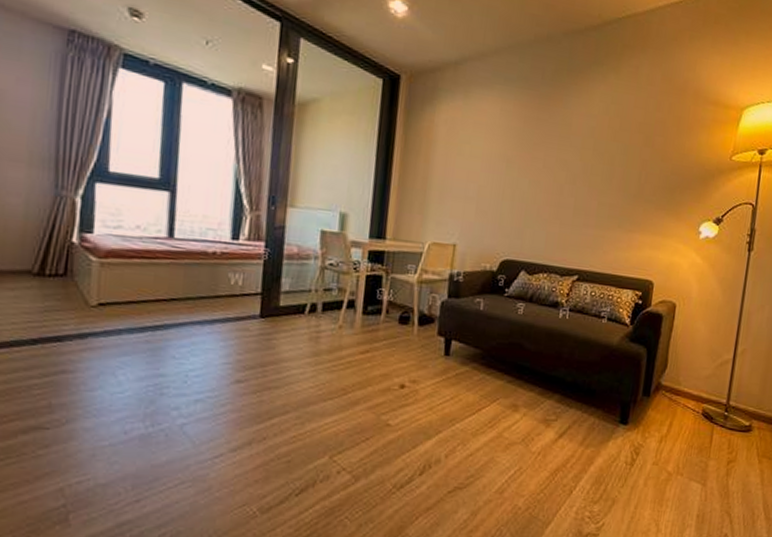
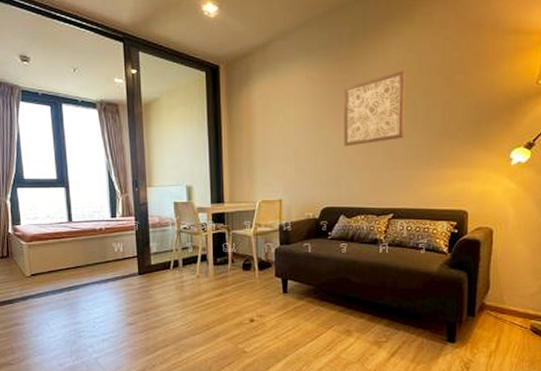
wall art: none [533,120,607,195] -> present [343,70,405,147]

